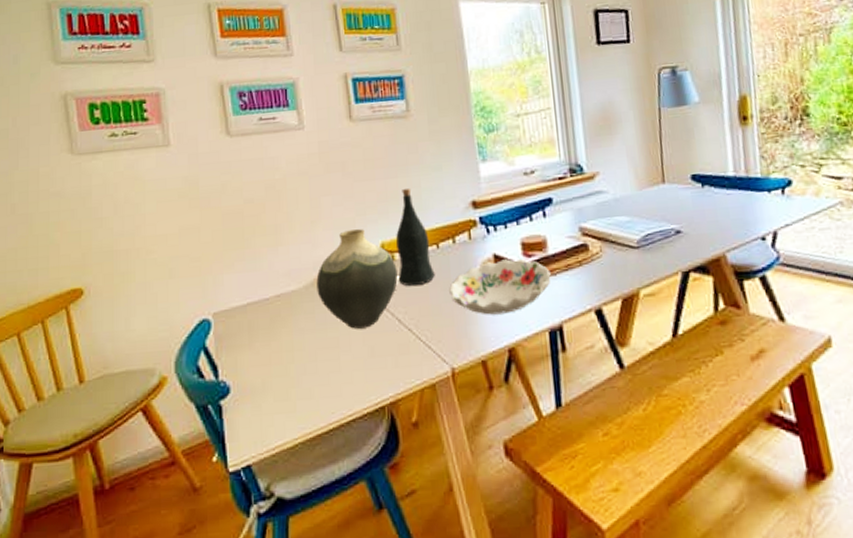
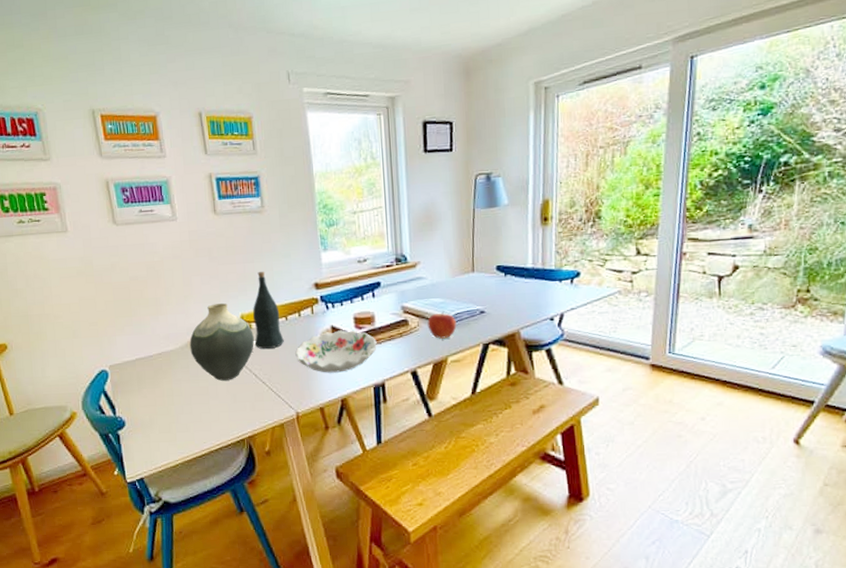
apple: none [611,232,648,267] -> present [427,311,457,339]

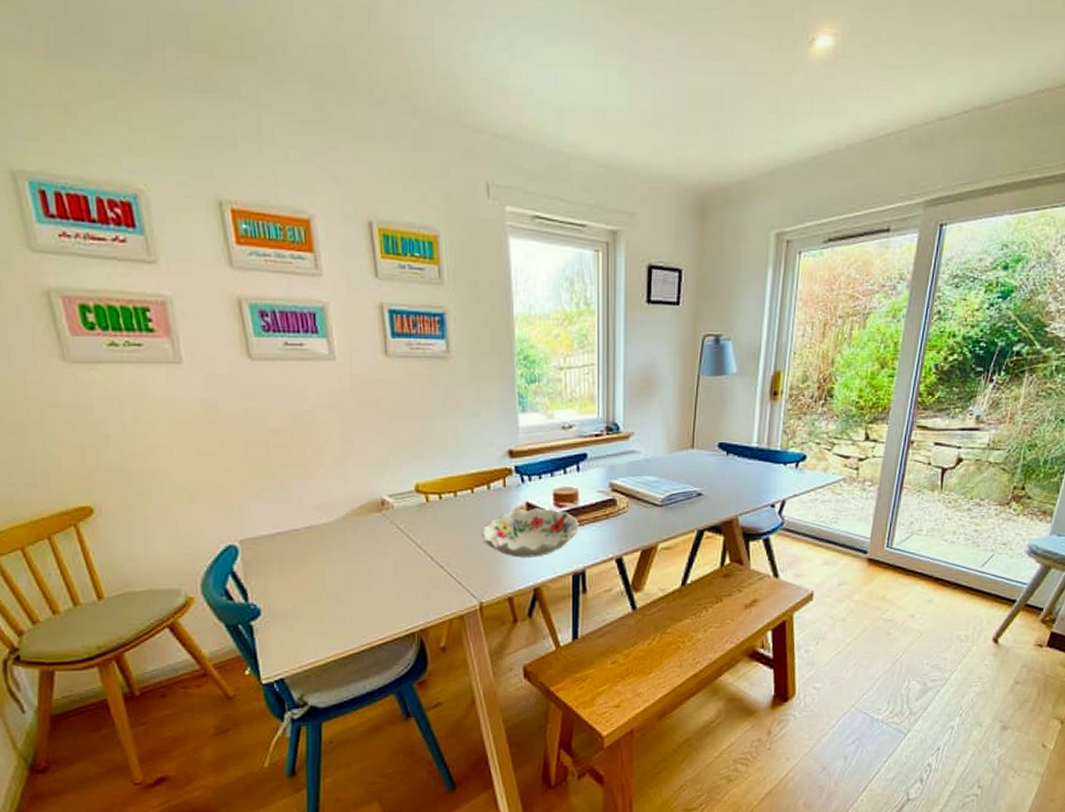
vase: present [189,303,254,381] -> none [348,469,431,563]
wine bottle: present [253,272,284,350] -> none [431,433,468,527]
apple: present [427,311,457,339] -> none [638,491,670,523]

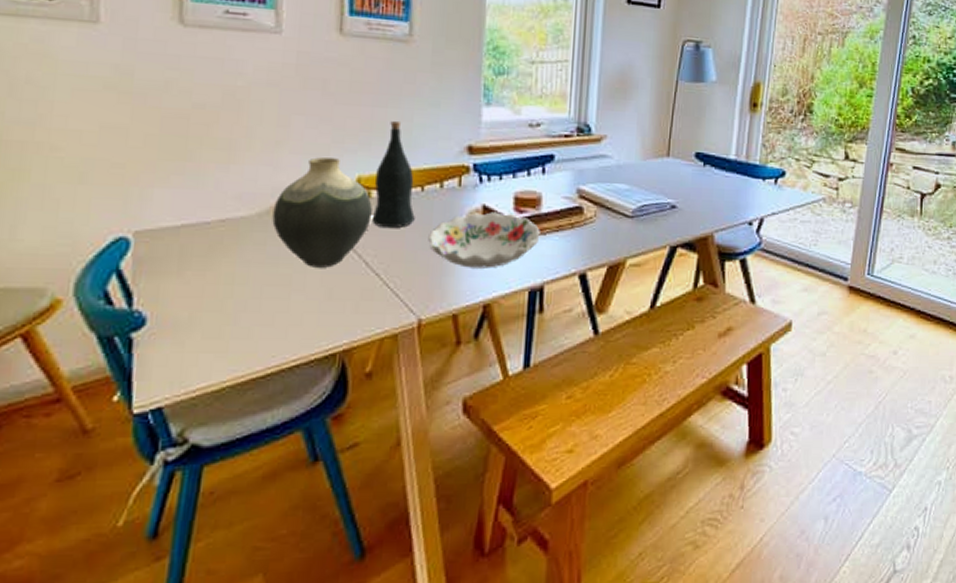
vase: none [348,469,431,563] -> present [272,157,372,268]
wine bottle: none [431,433,468,527] -> present [371,121,415,229]

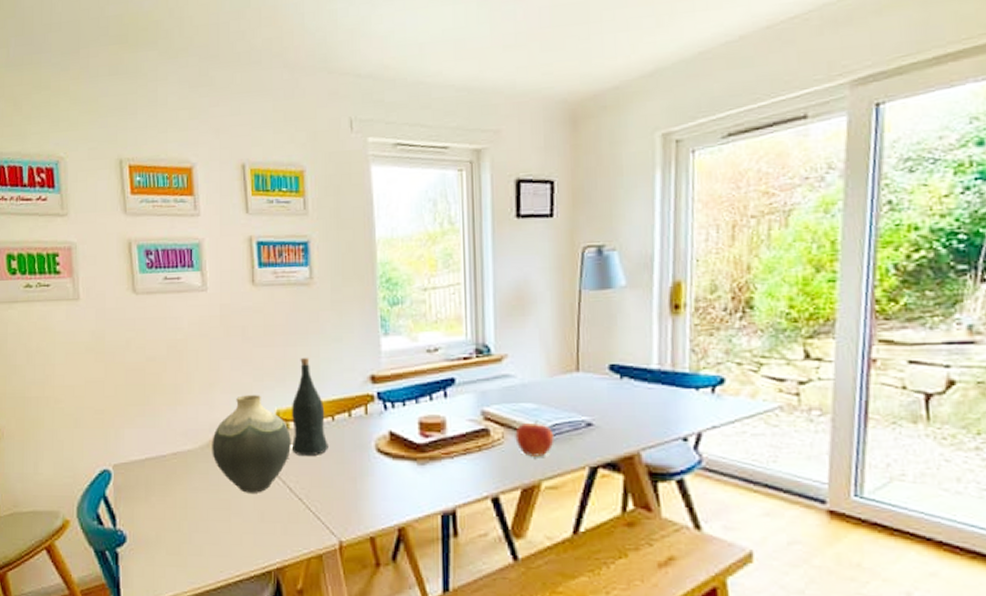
decorative bowl: present [428,212,540,269] -> none [342,438,448,493]
apple: none [606,201,642,236] -> present [515,420,554,457]

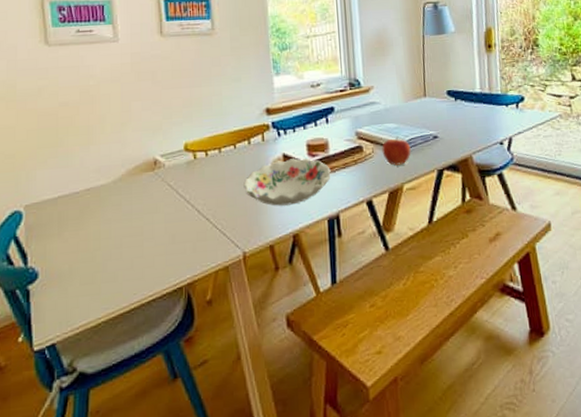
vase: present [212,395,291,493] -> none [124,131,198,219]
wine bottle: present [291,358,328,457] -> none [198,96,232,182]
decorative bowl: none [342,438,448,493] -> present [243,158,331,206]

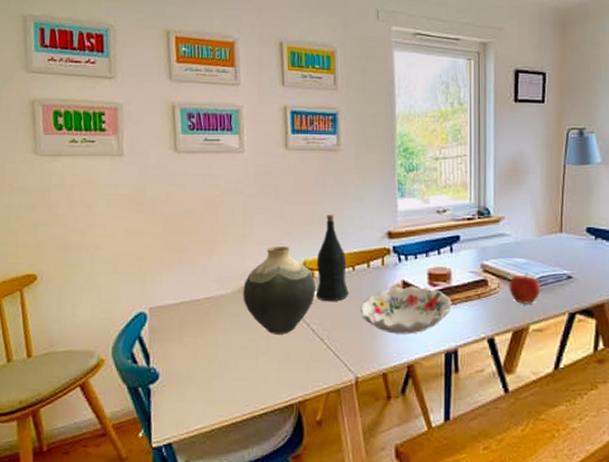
vase: none [124,131,198,219] -> present [243,247,316,334]
wine bottle: none [198,96,232,182] -> present [315,215,349,302]

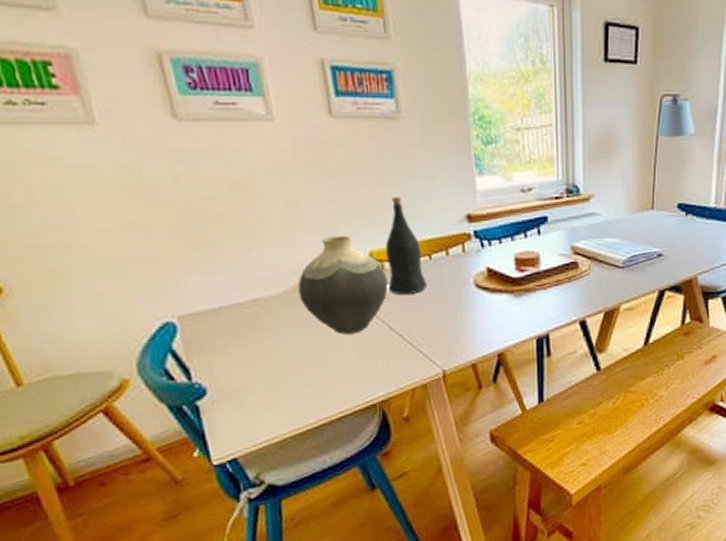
decorative bowl: present [360,286,452,334] -> none [441,273,541,324]
apple: present [509,273,541,304] -> none [600,253,632,284]

